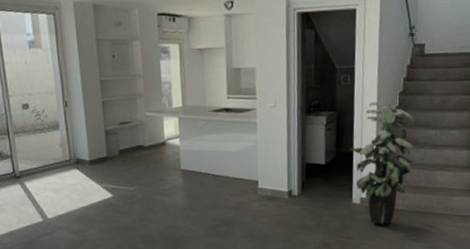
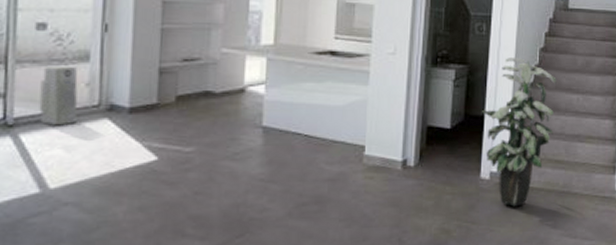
air purifier: none [31,133,58,176] -> present [39,65,78,126]

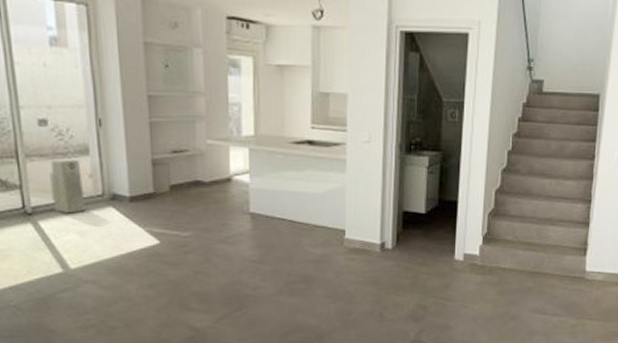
indoor plant: present [482,56,557,207] -> none [456,142,529,286]

